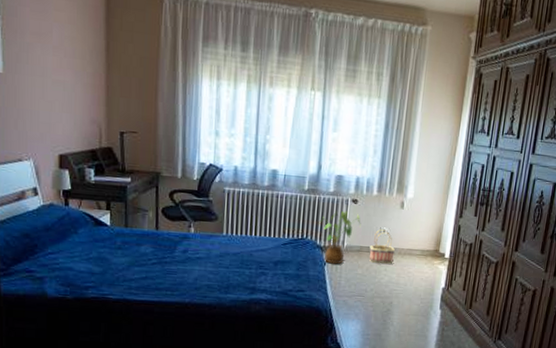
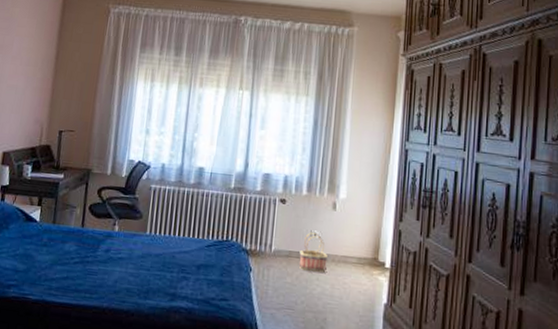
house plant: present [318,210,361,264] -> none [244,210,290,271]

